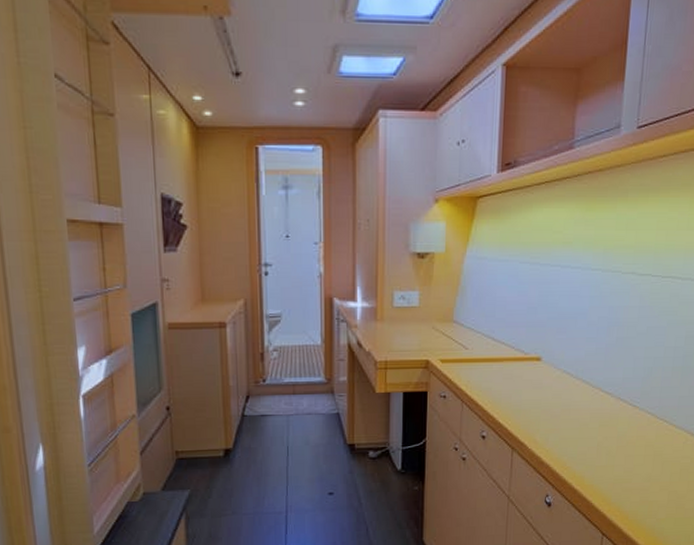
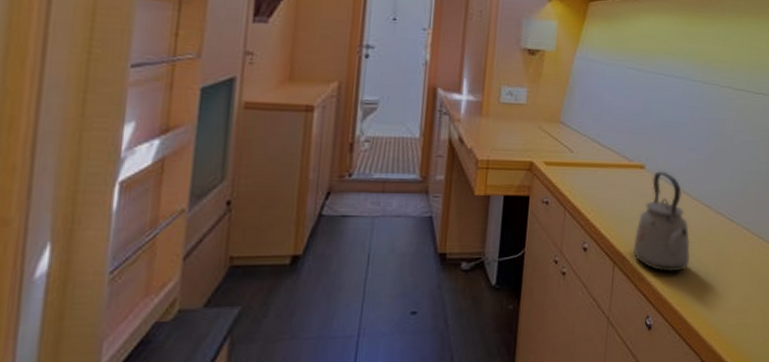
kettle: none [531,362,590,456] -> present [633,171,691,272]

